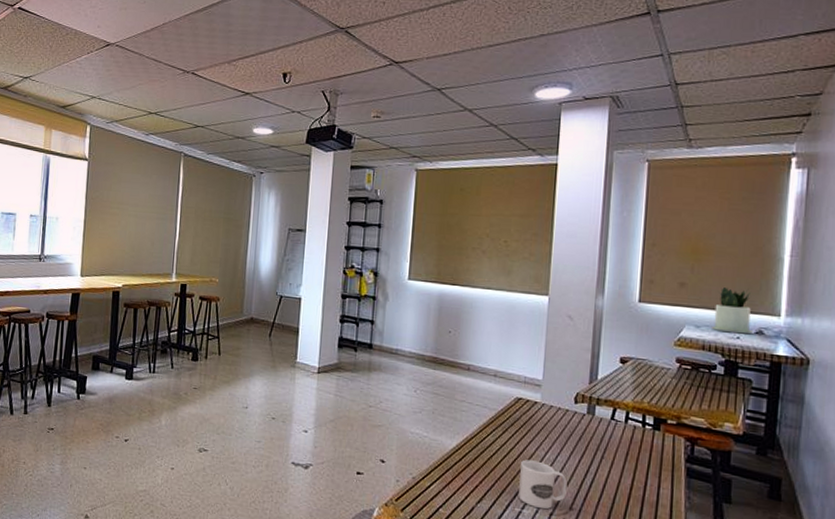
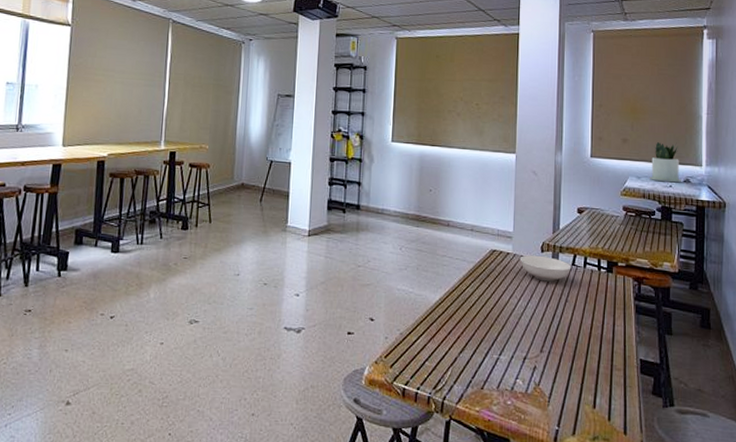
mug: present [518,459,567,510] -> none [496,308,538,354]
bowl: none [549,405,610,436] -> present [519,255,572,282]

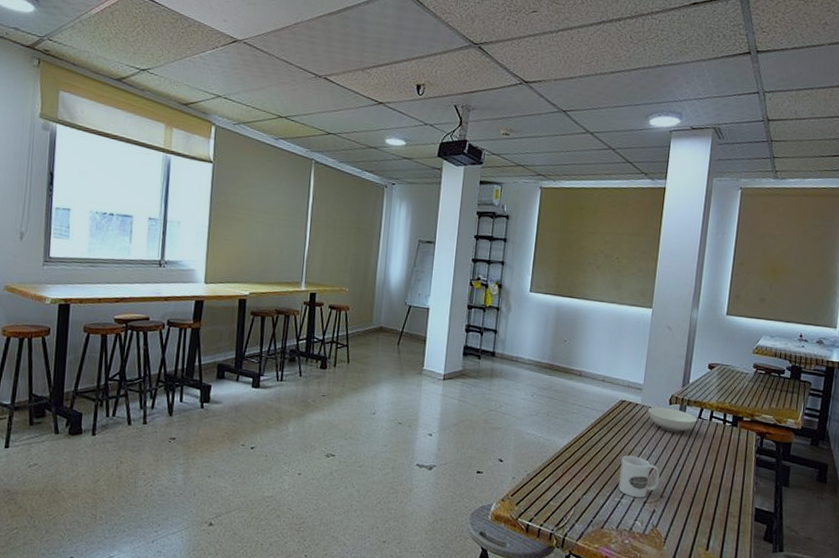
mug: none [496,308,538,354] -> present [618,455,660,498]
planter: present [649,142,682,183] -> none [782,303,815,344]

